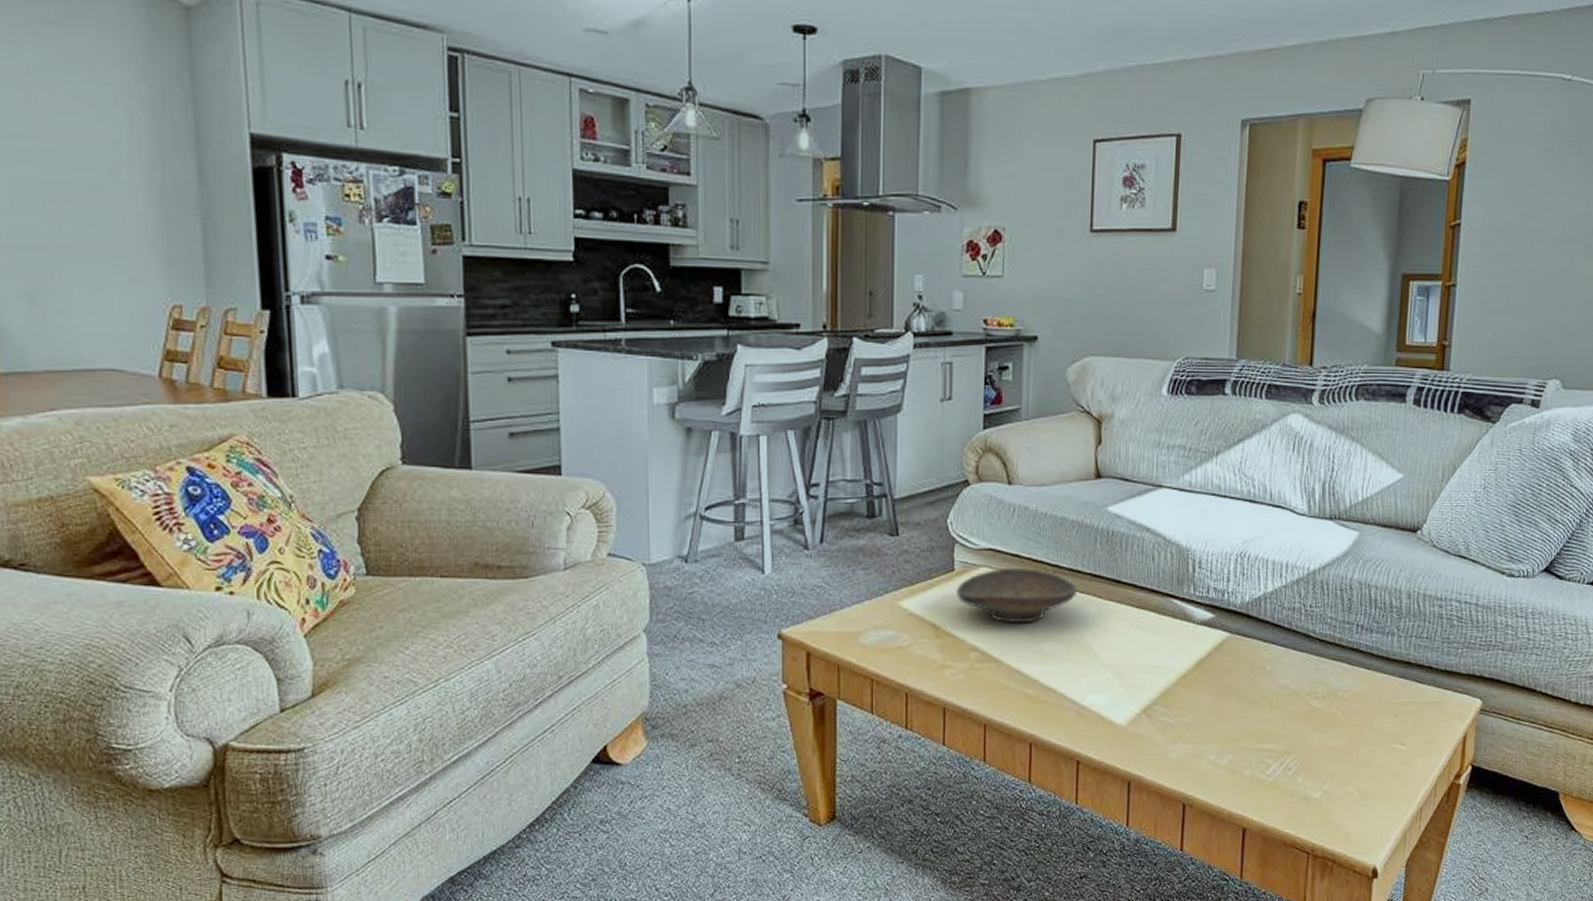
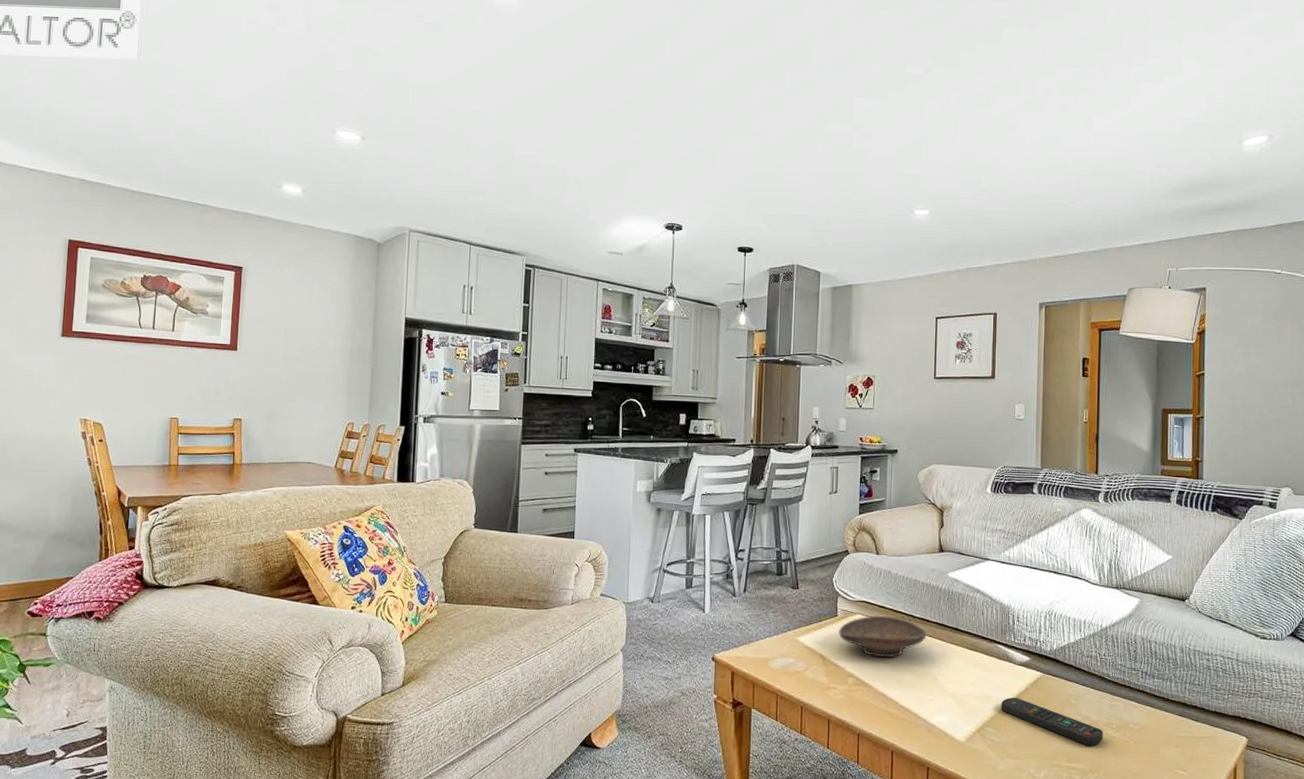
remote control: none [1174,666,1305,721] -> present [1001,698,1103,745]

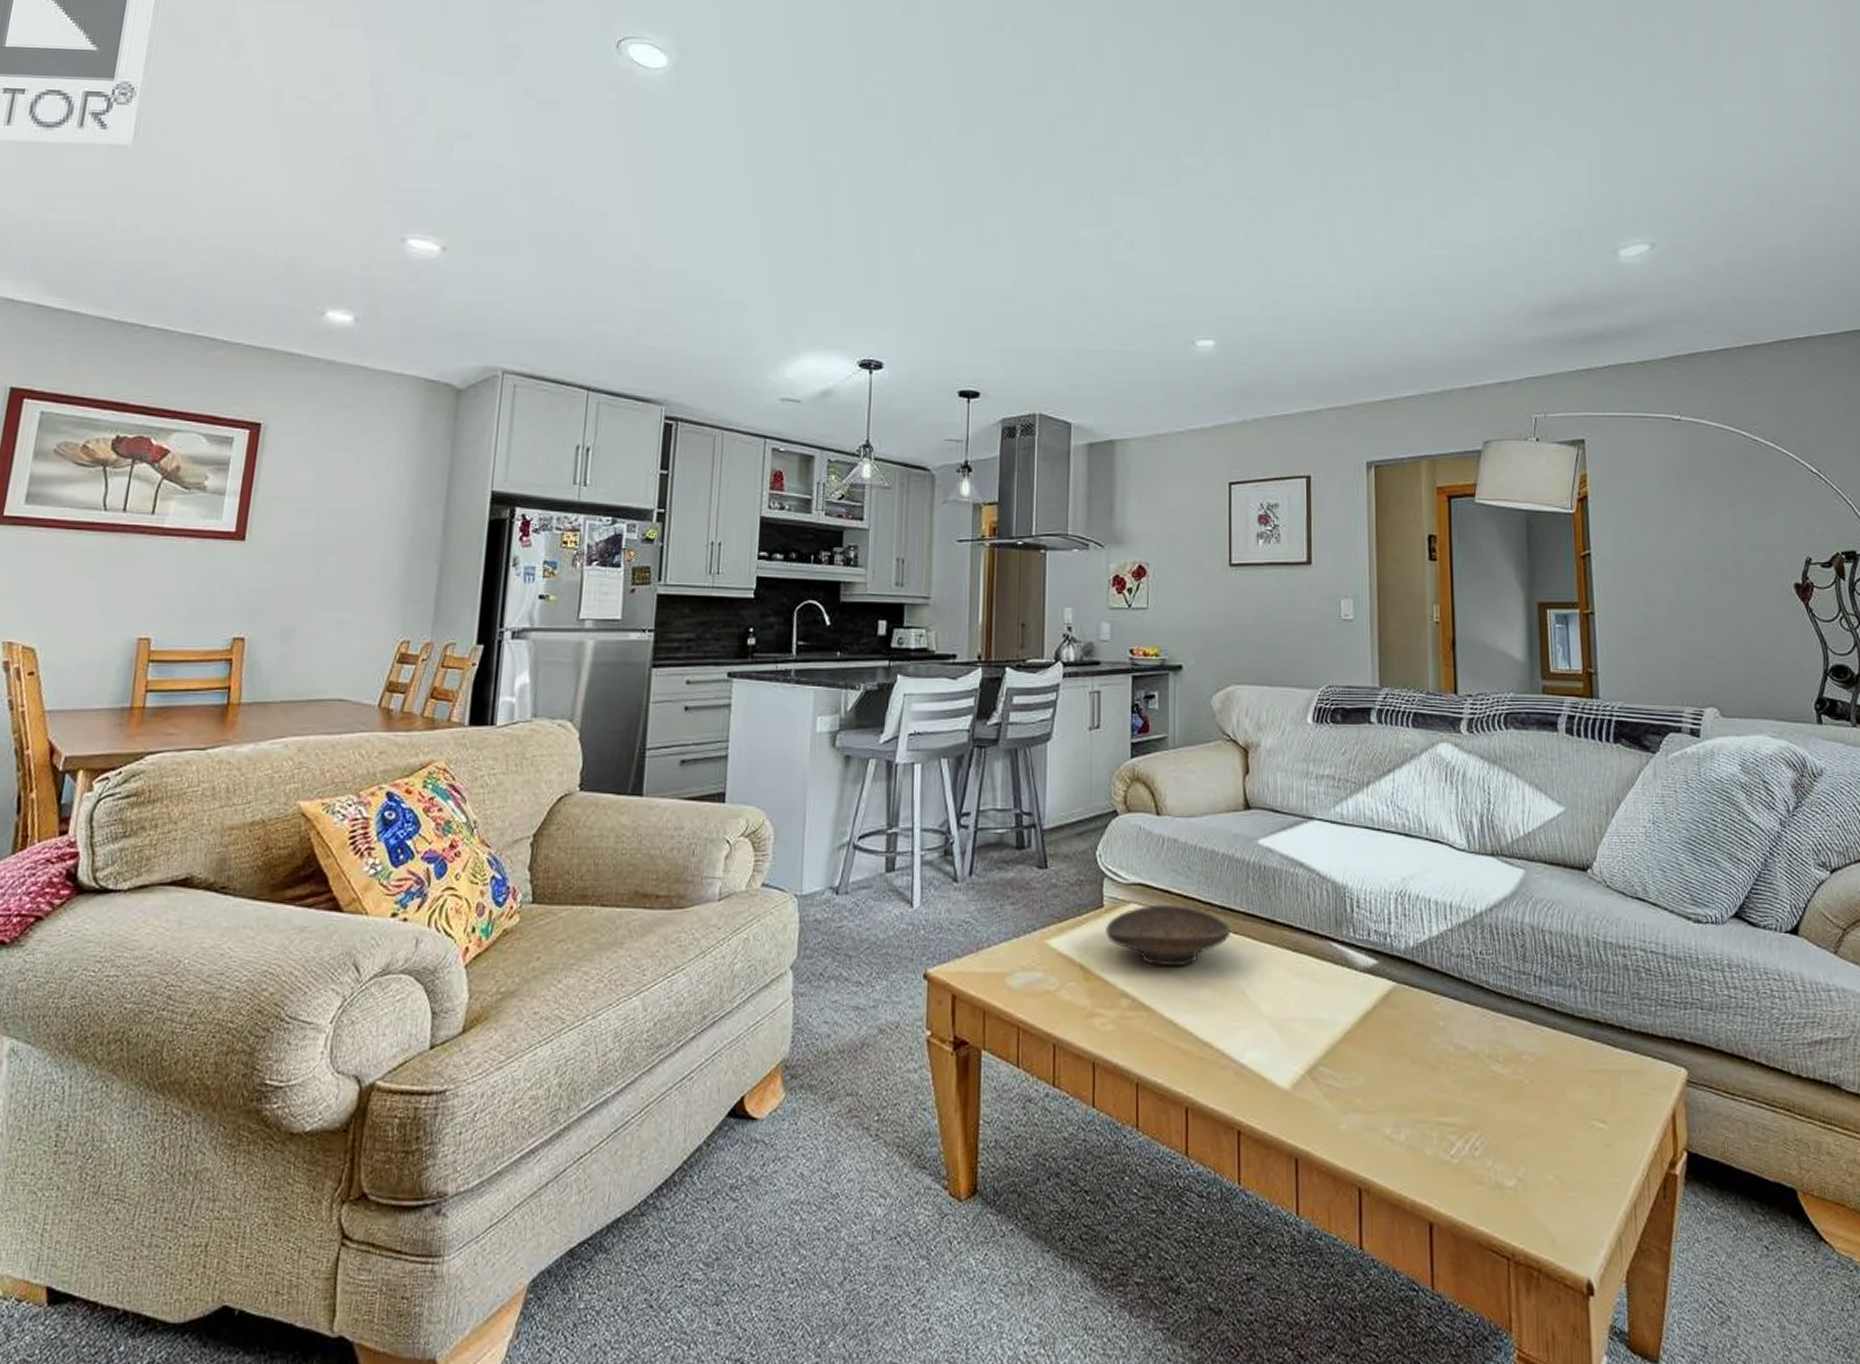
remote control: present [1001,698,1103,745] -> none [1339,1021,1486,1088]

